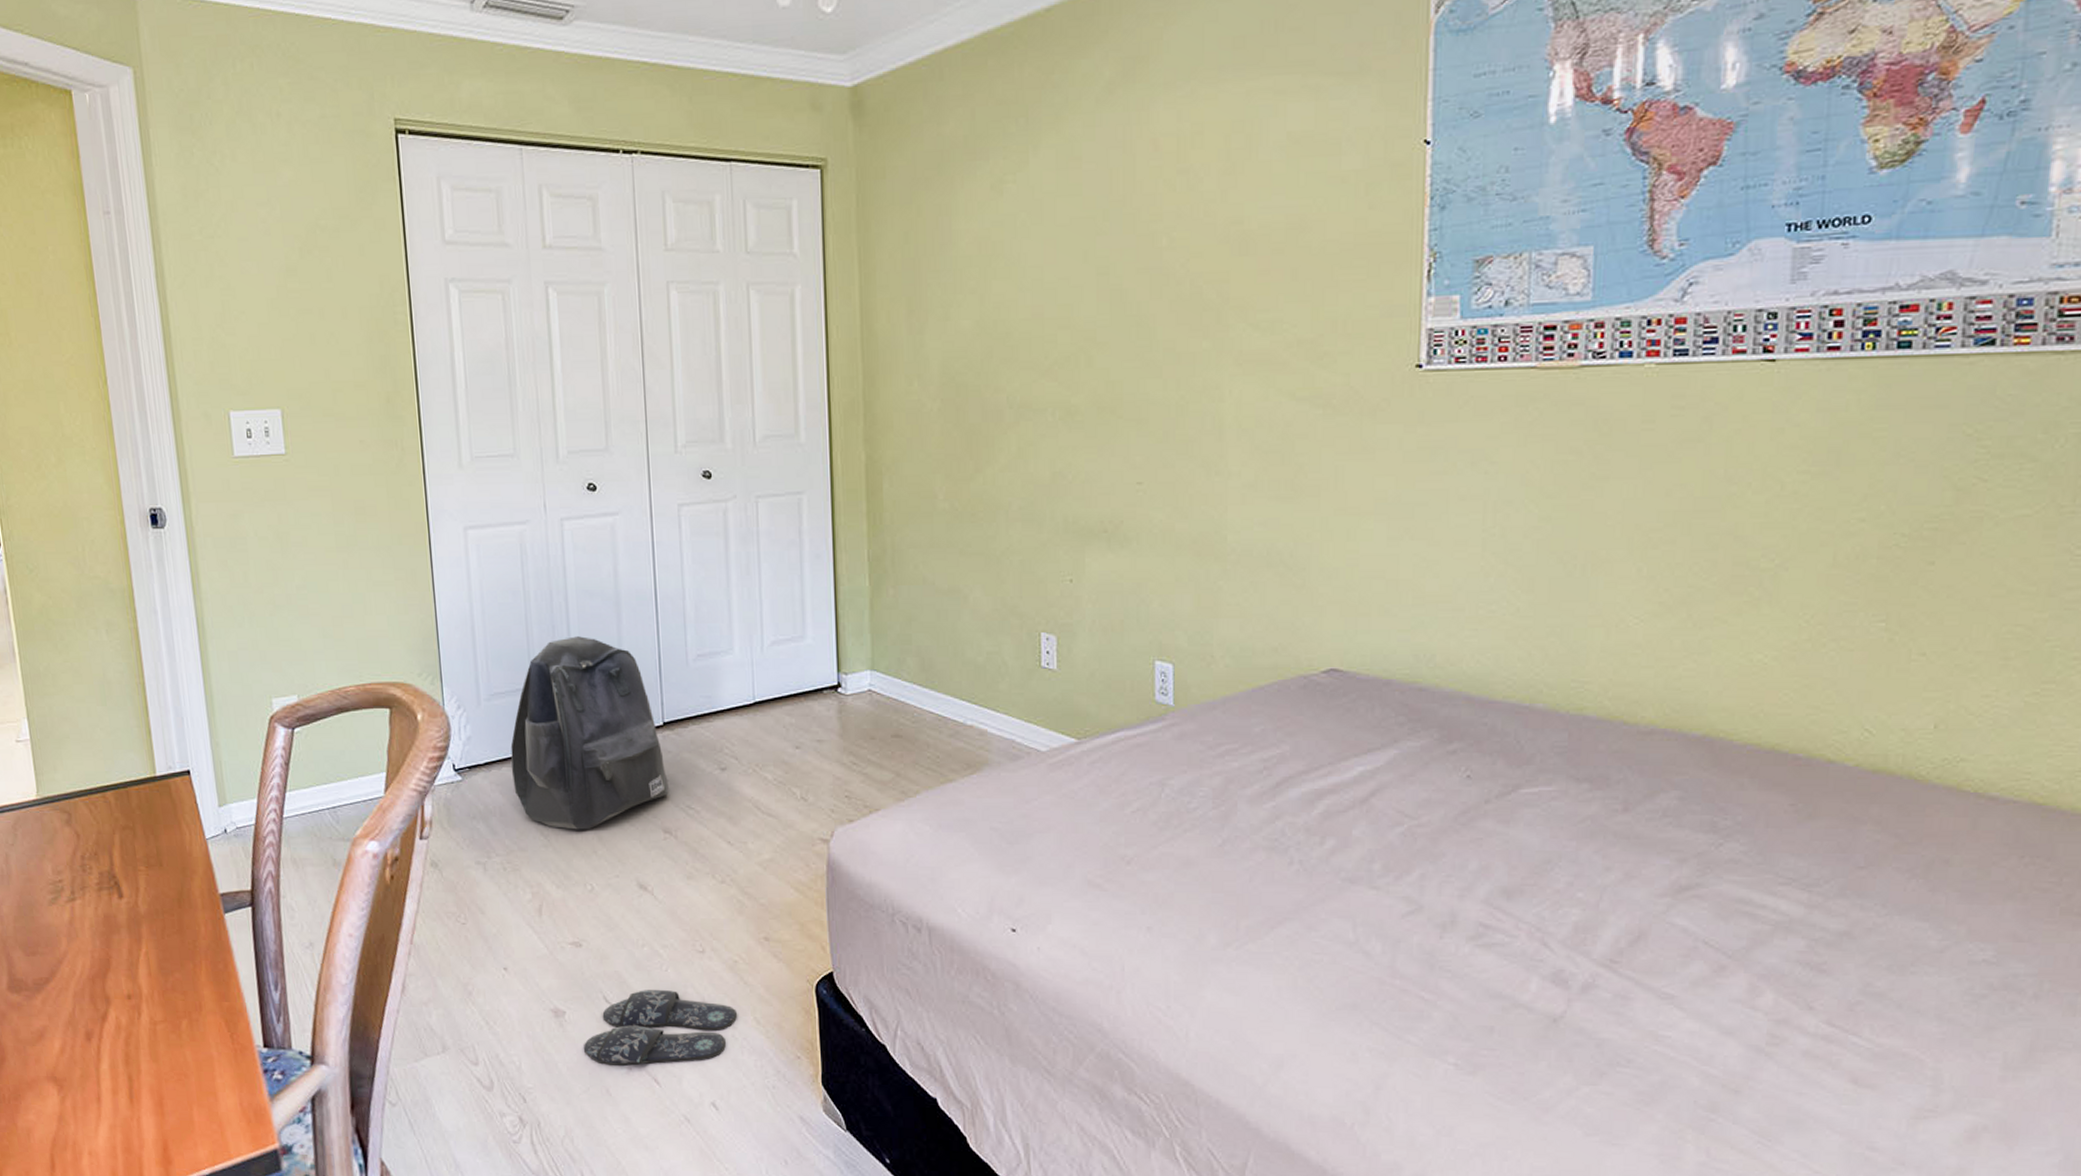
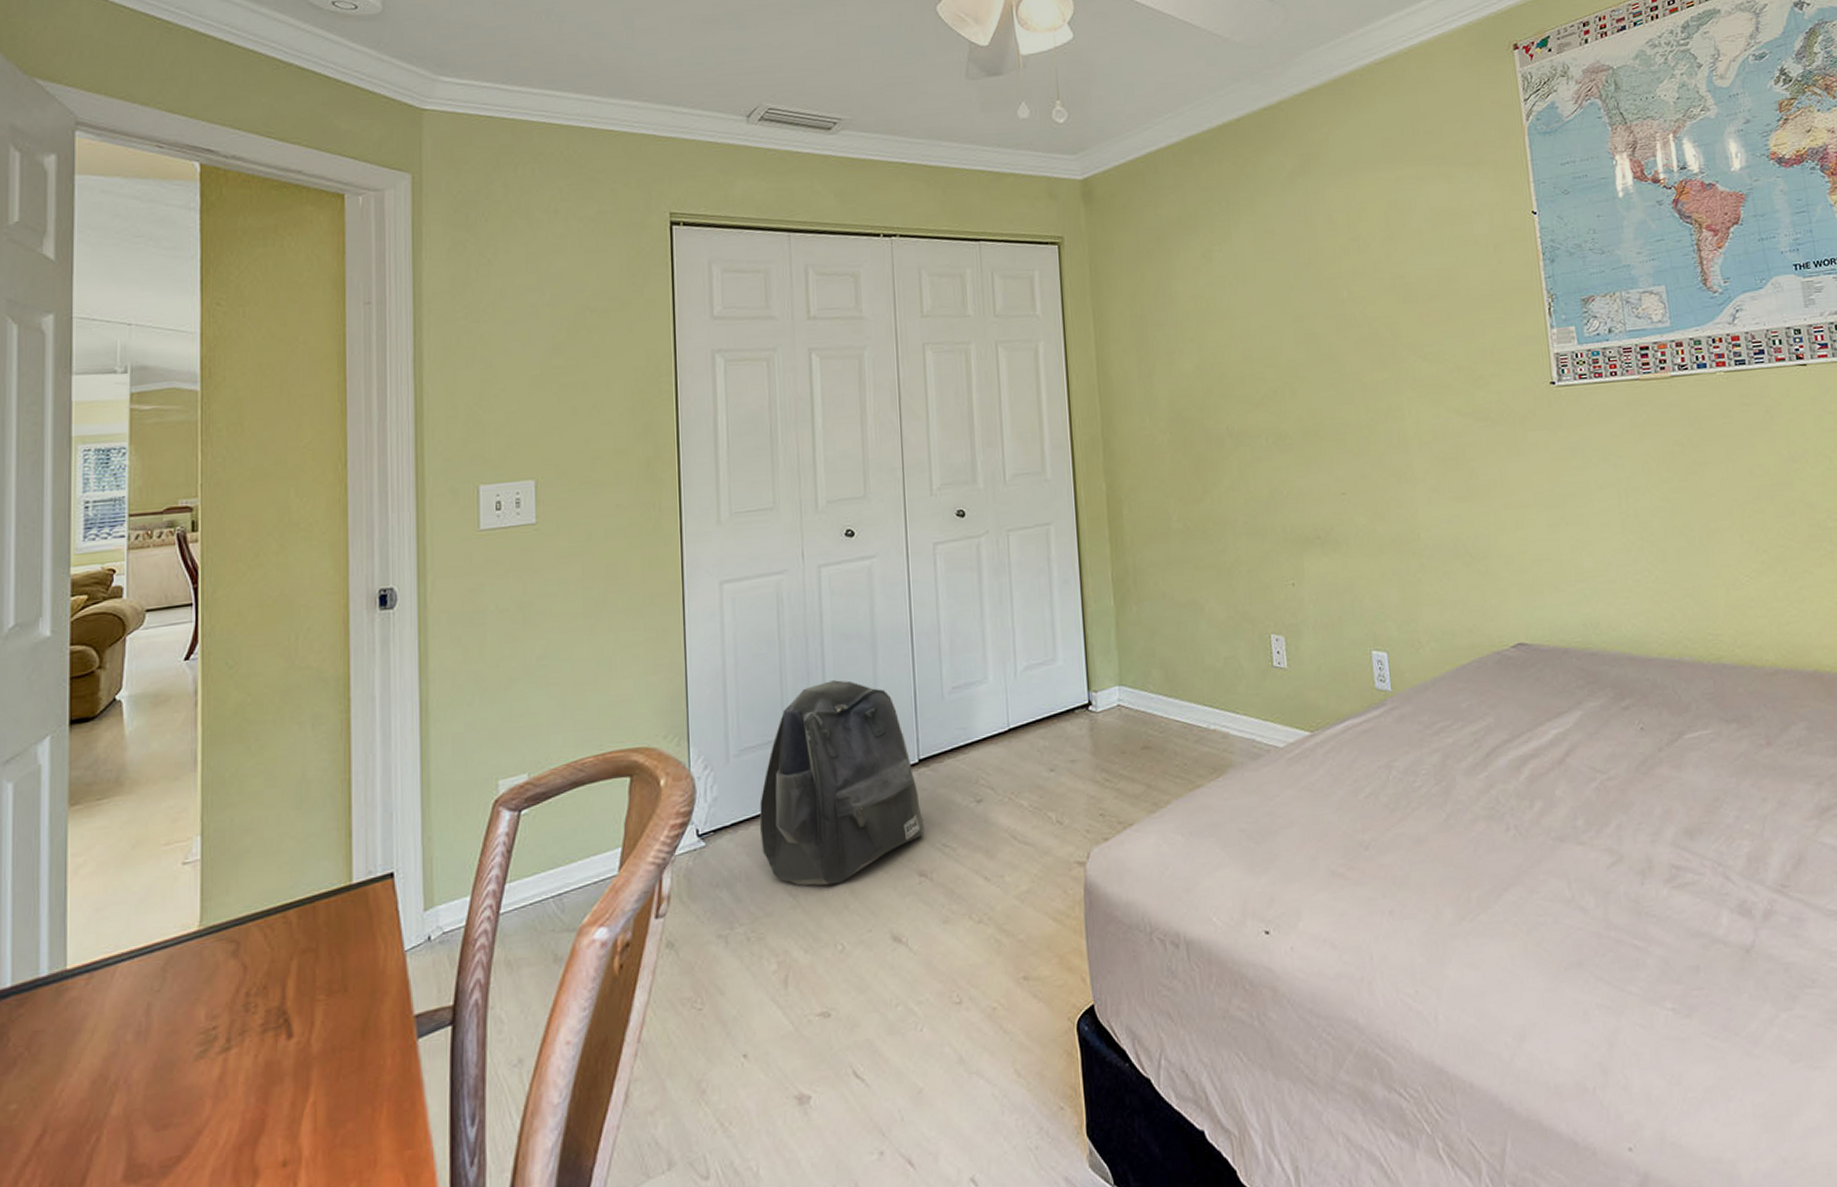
slippers: present [584,989,737,1066] -> none [831,1052,996,1153]

